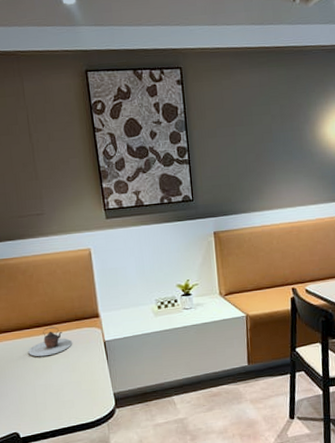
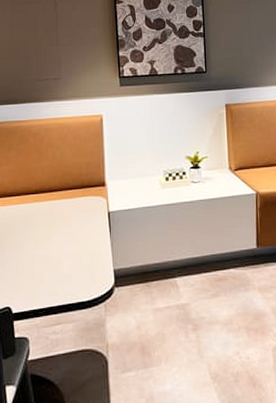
teapot: present [28,327,73,357] -> none [31,194,77,225]

